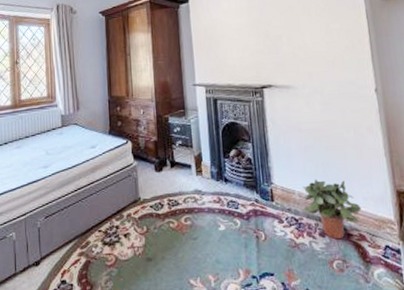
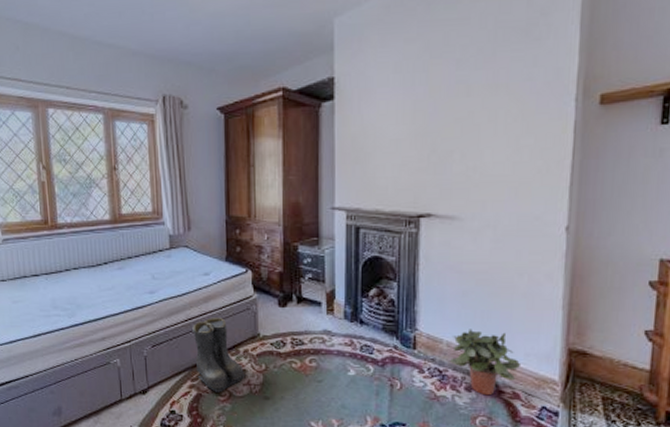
boots: none [81,185,131,258] -> present [192,318,247,393]

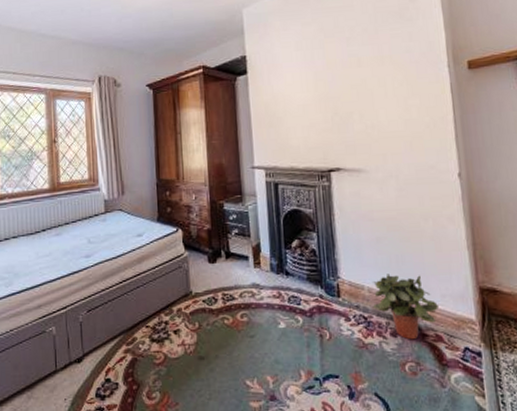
boots: present [192,318,247,393] -> none [127,278,181,356]

